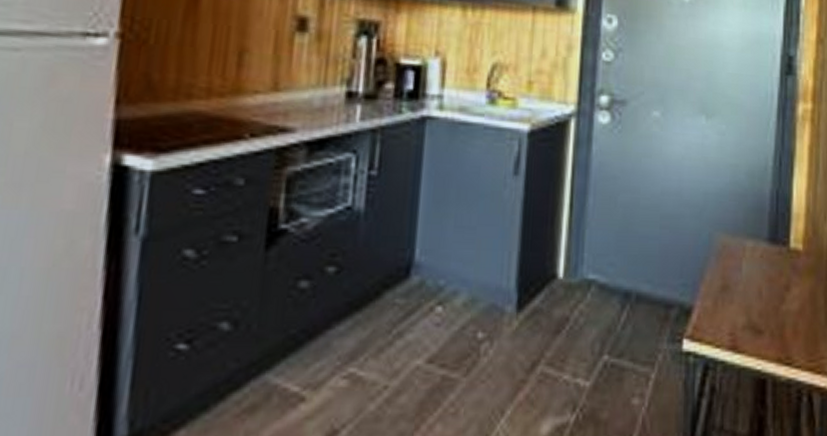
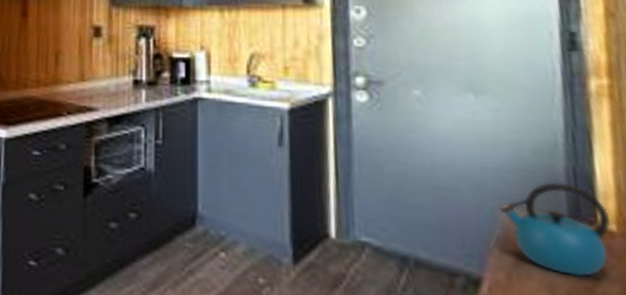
kettle: none [715,205,799,297] -> present [499,182,611,278]

